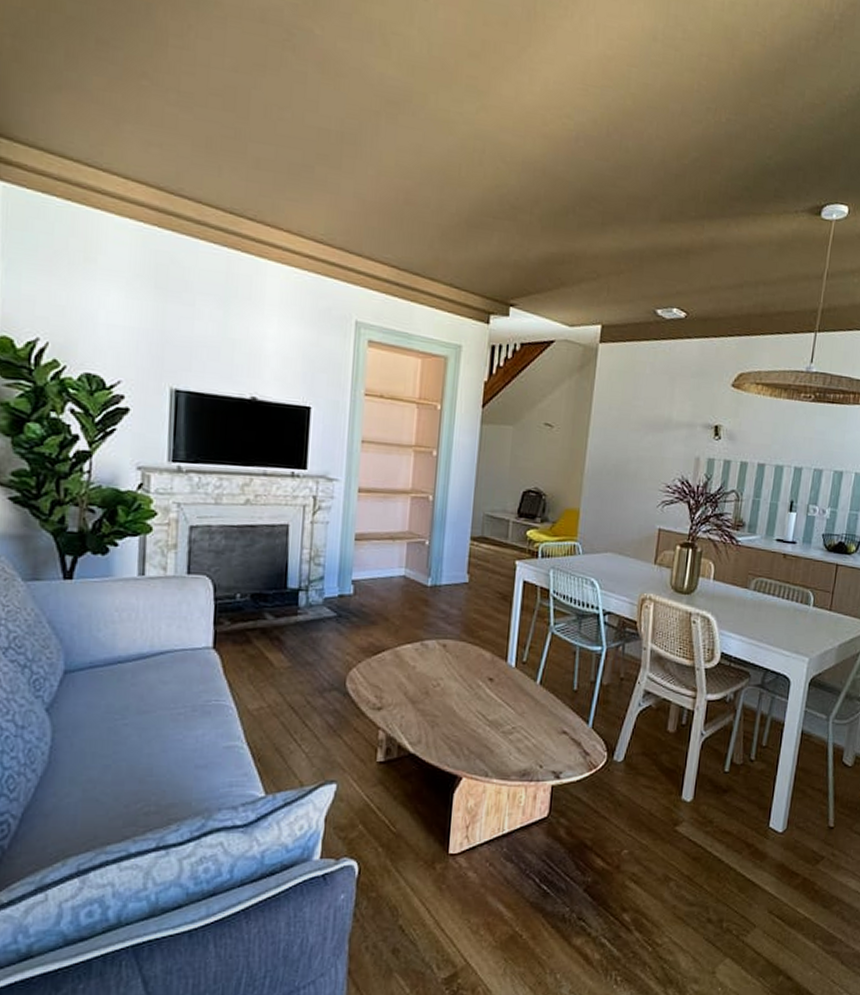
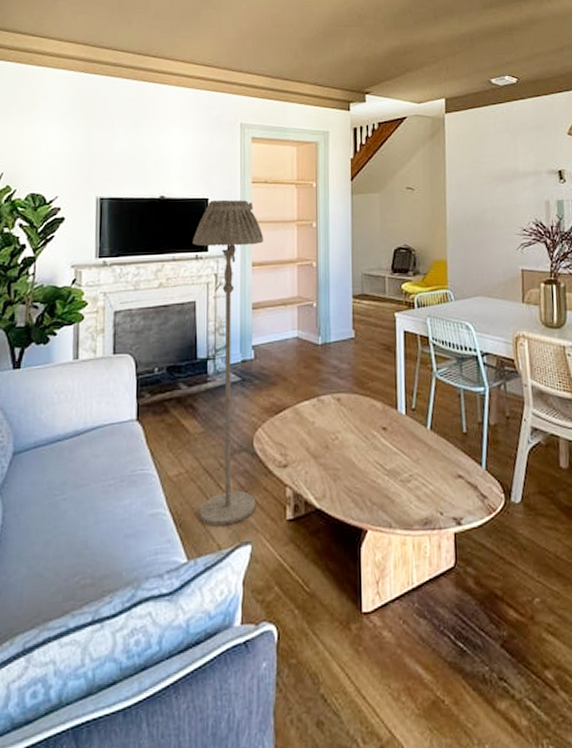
floor lamp: none [280,409,375,763] -> present [192,199,264,526]

